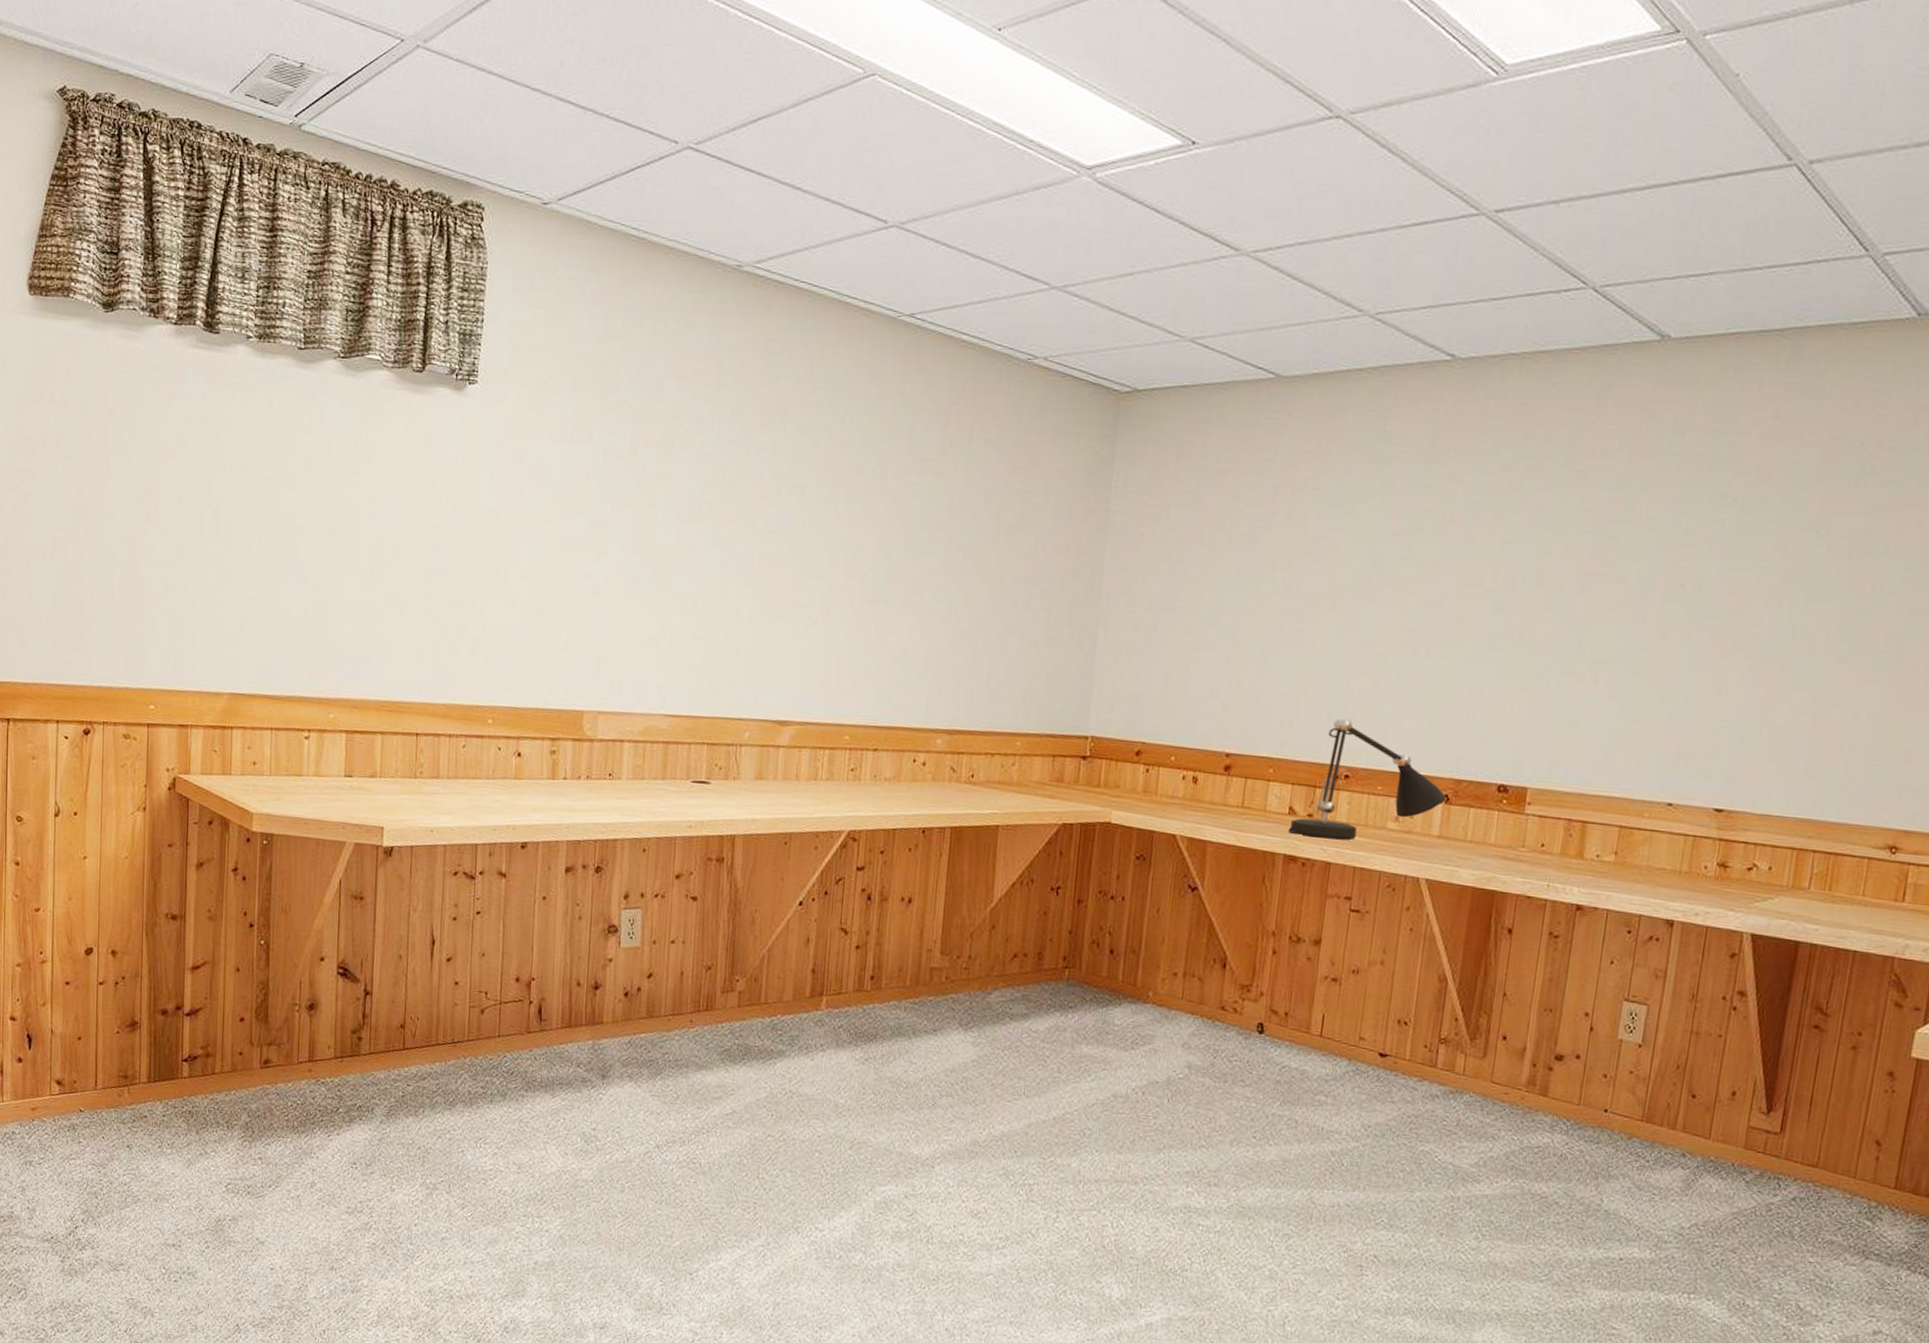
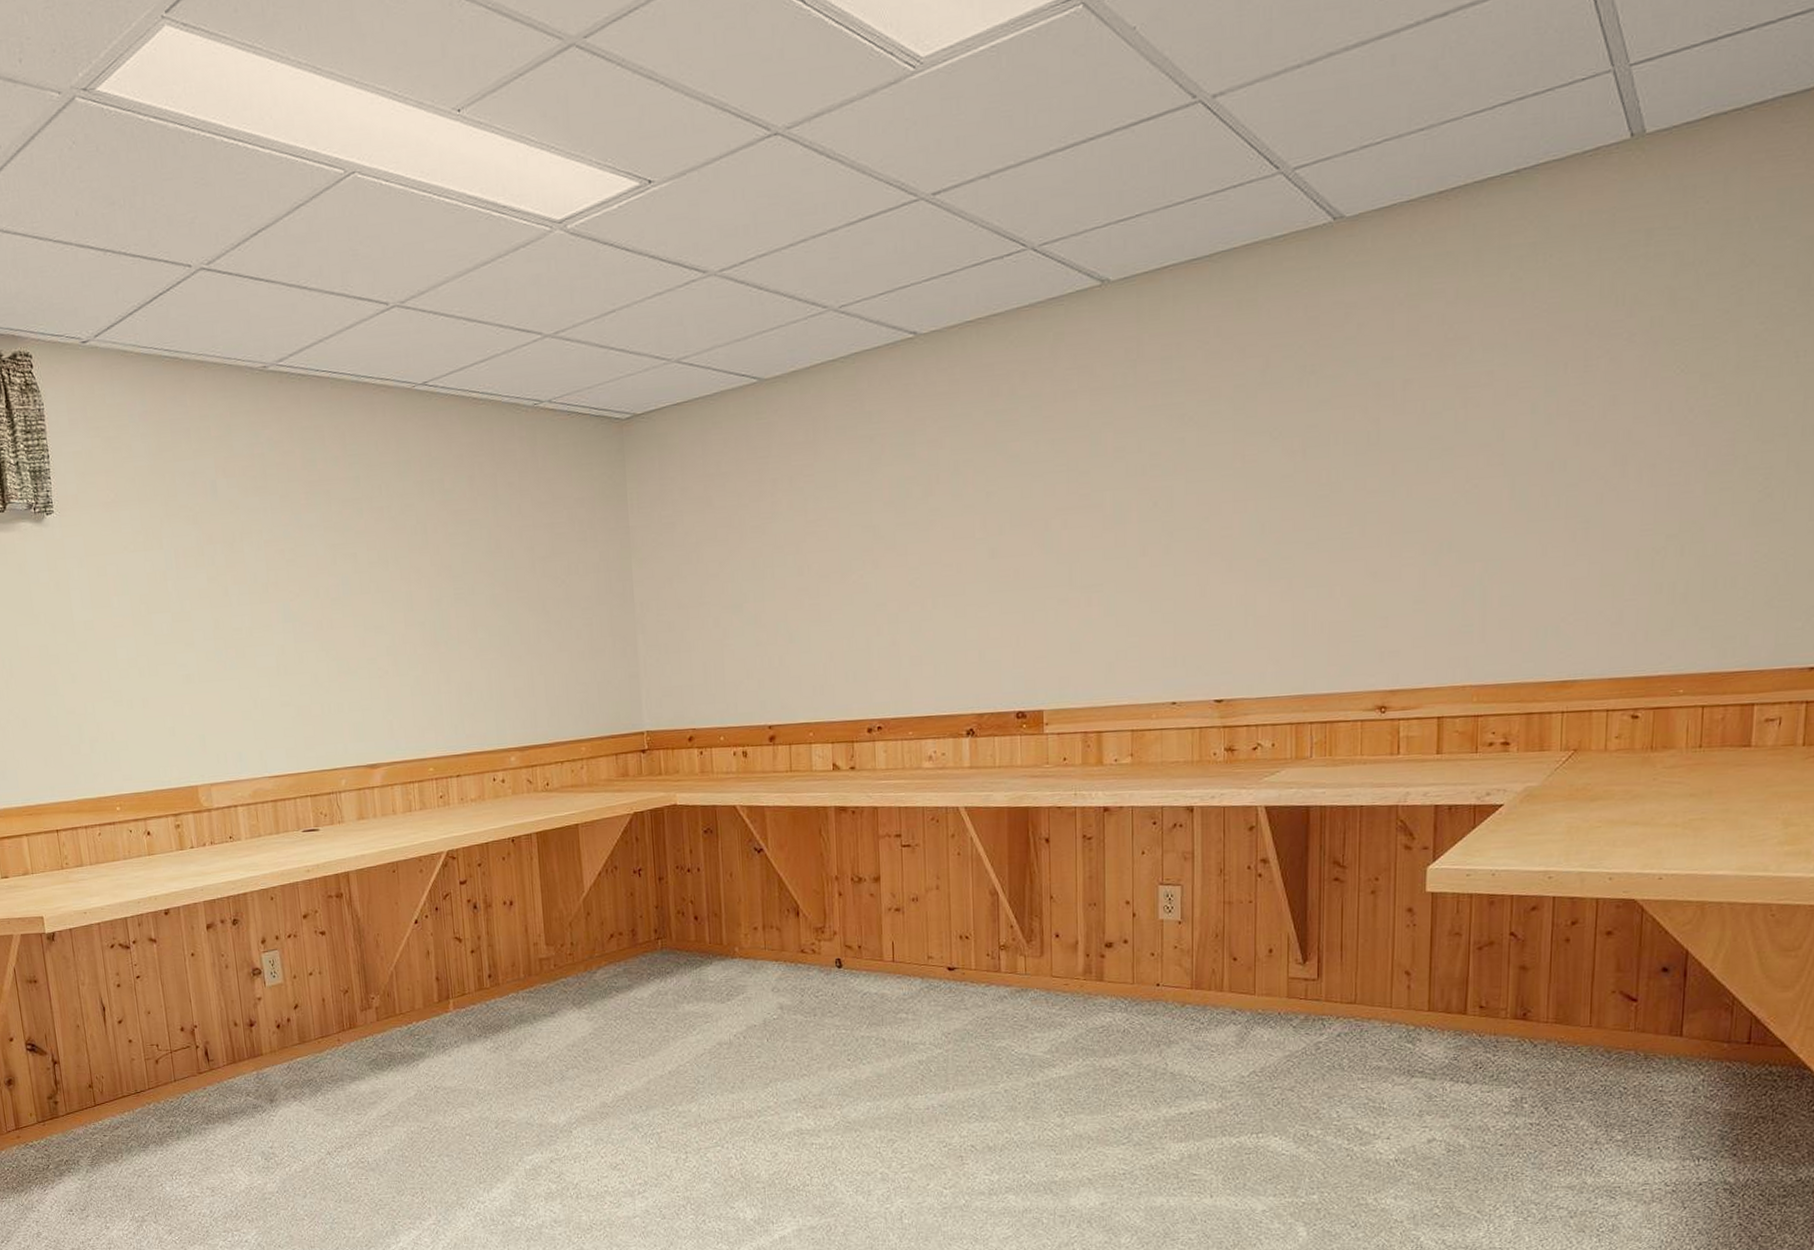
desk lamp: present [1288,718,1446,840] -> none [834,676,971,787]

